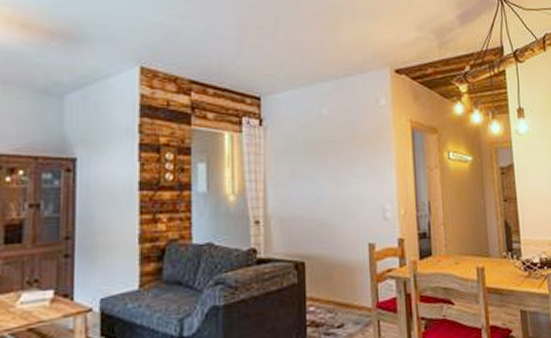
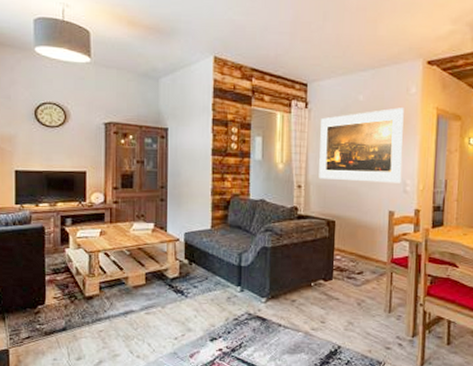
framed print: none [279,121,380,211] -> present [319,107,404,183]

